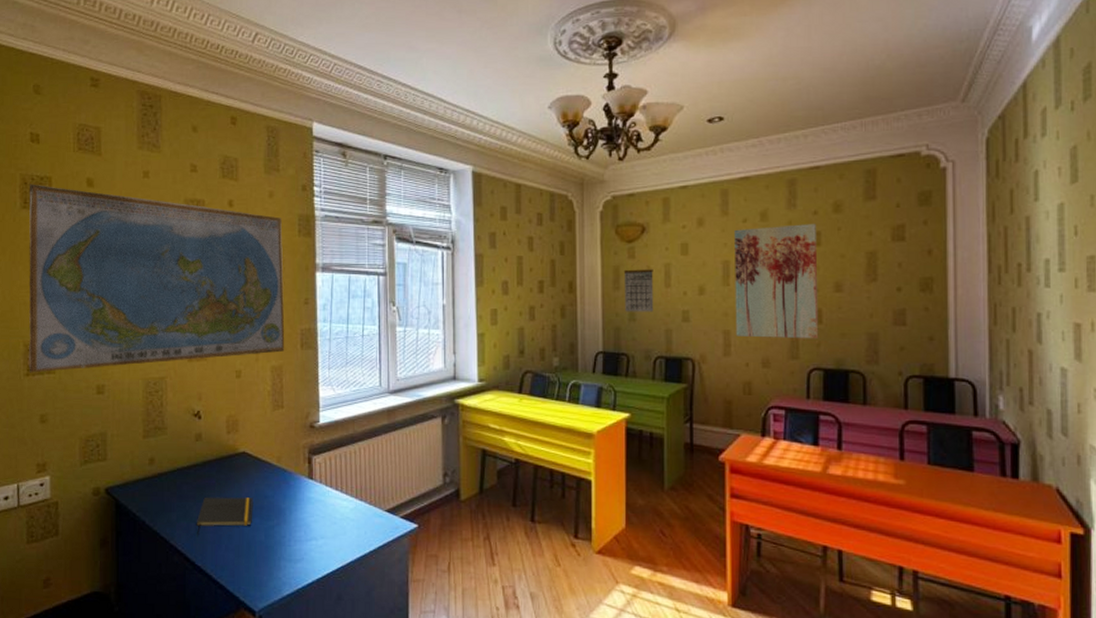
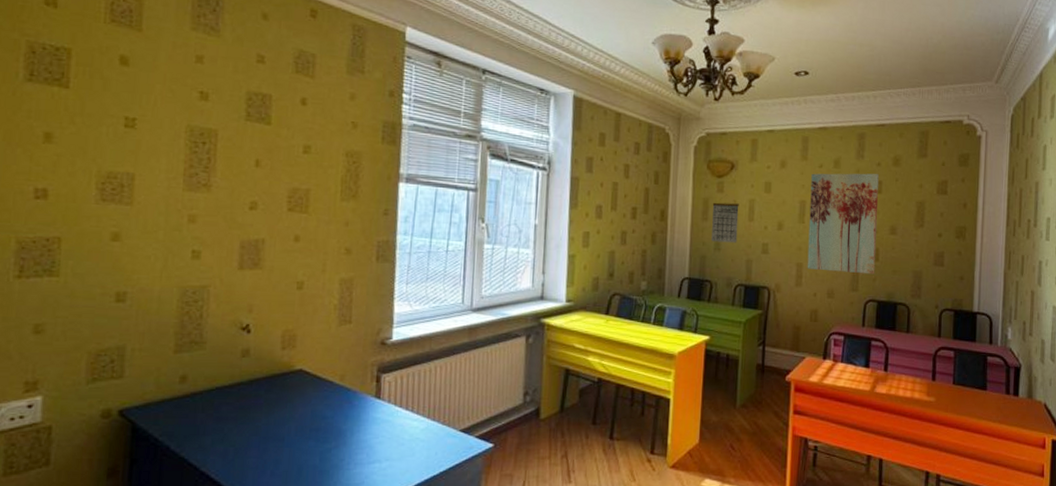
world map: present [29,184,285,373] -> none [22,53,363,275]
notepad: present [196,497,253,536] -> none [235,418,309,462]

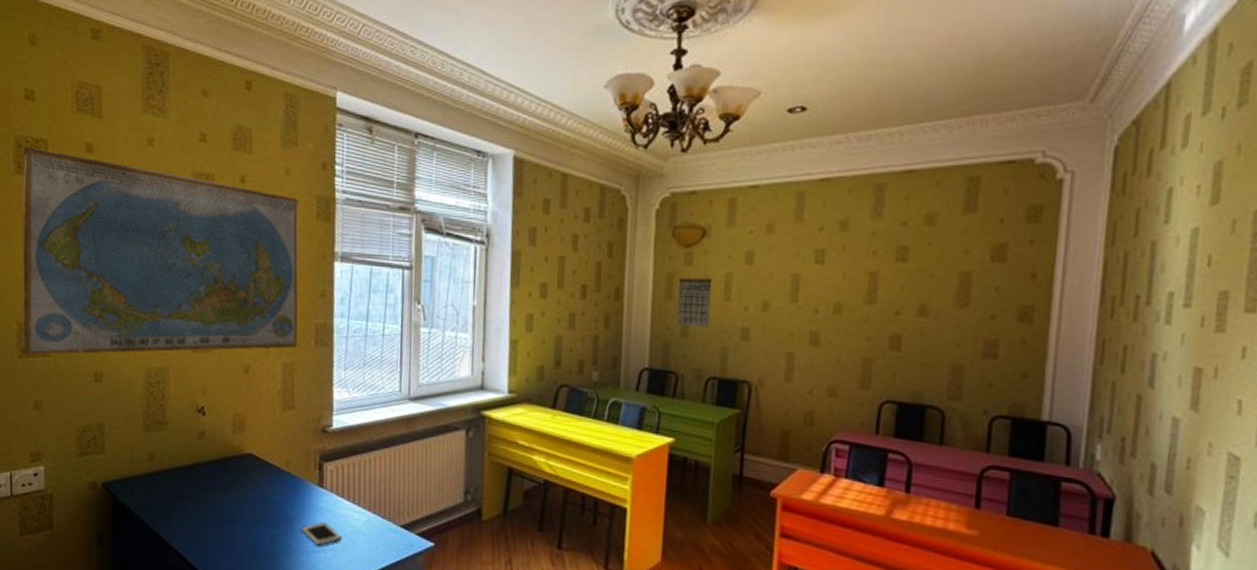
world map: none [22,53,363,275] -> present [22,146,299,355]
cell phone: none [356,433,399,456] -> present [302,522,342,546]
wall art: present [807,173,879,275] -> none [800,236,904,369]

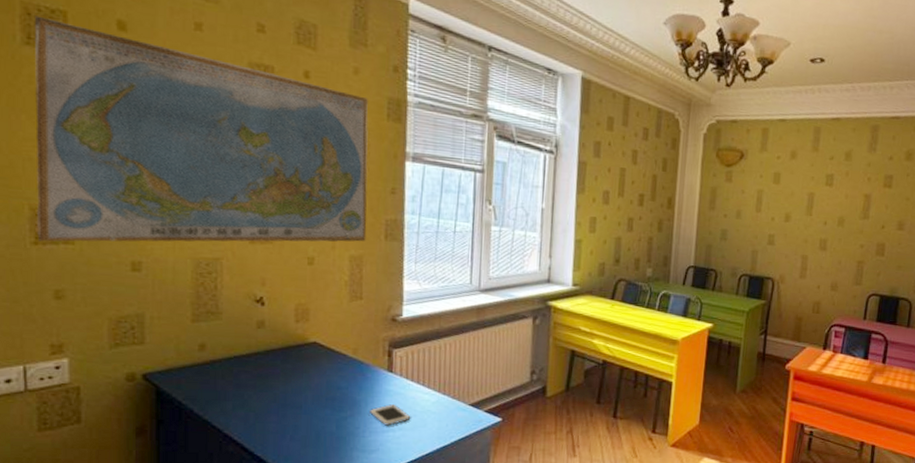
calendar: present [677,267,712,327] -> none [718,184,747,234]

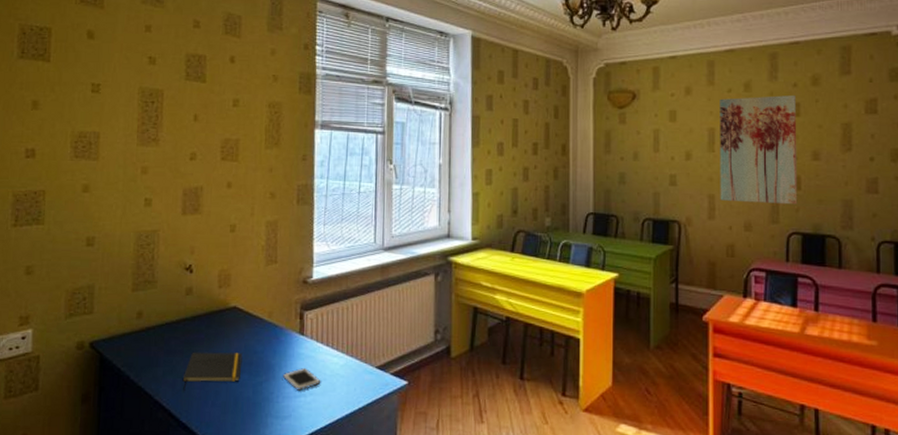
world map: present [35,15,368,242] -> none [17,34,283,224]
notepad: none [256,386,324,426] -> present [182,352,243,392]
wall art: none [812,165,890,269] -> present [720,95,798,205]

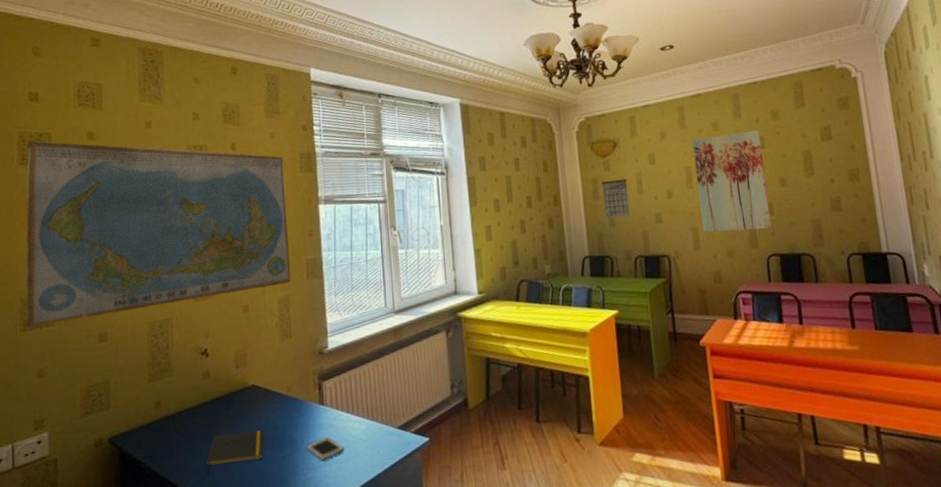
world map: none [17,34,283,224] -> present [26,141,291,328]
calendar: none [615,125,643,176] -> present [601,172,631,219]

